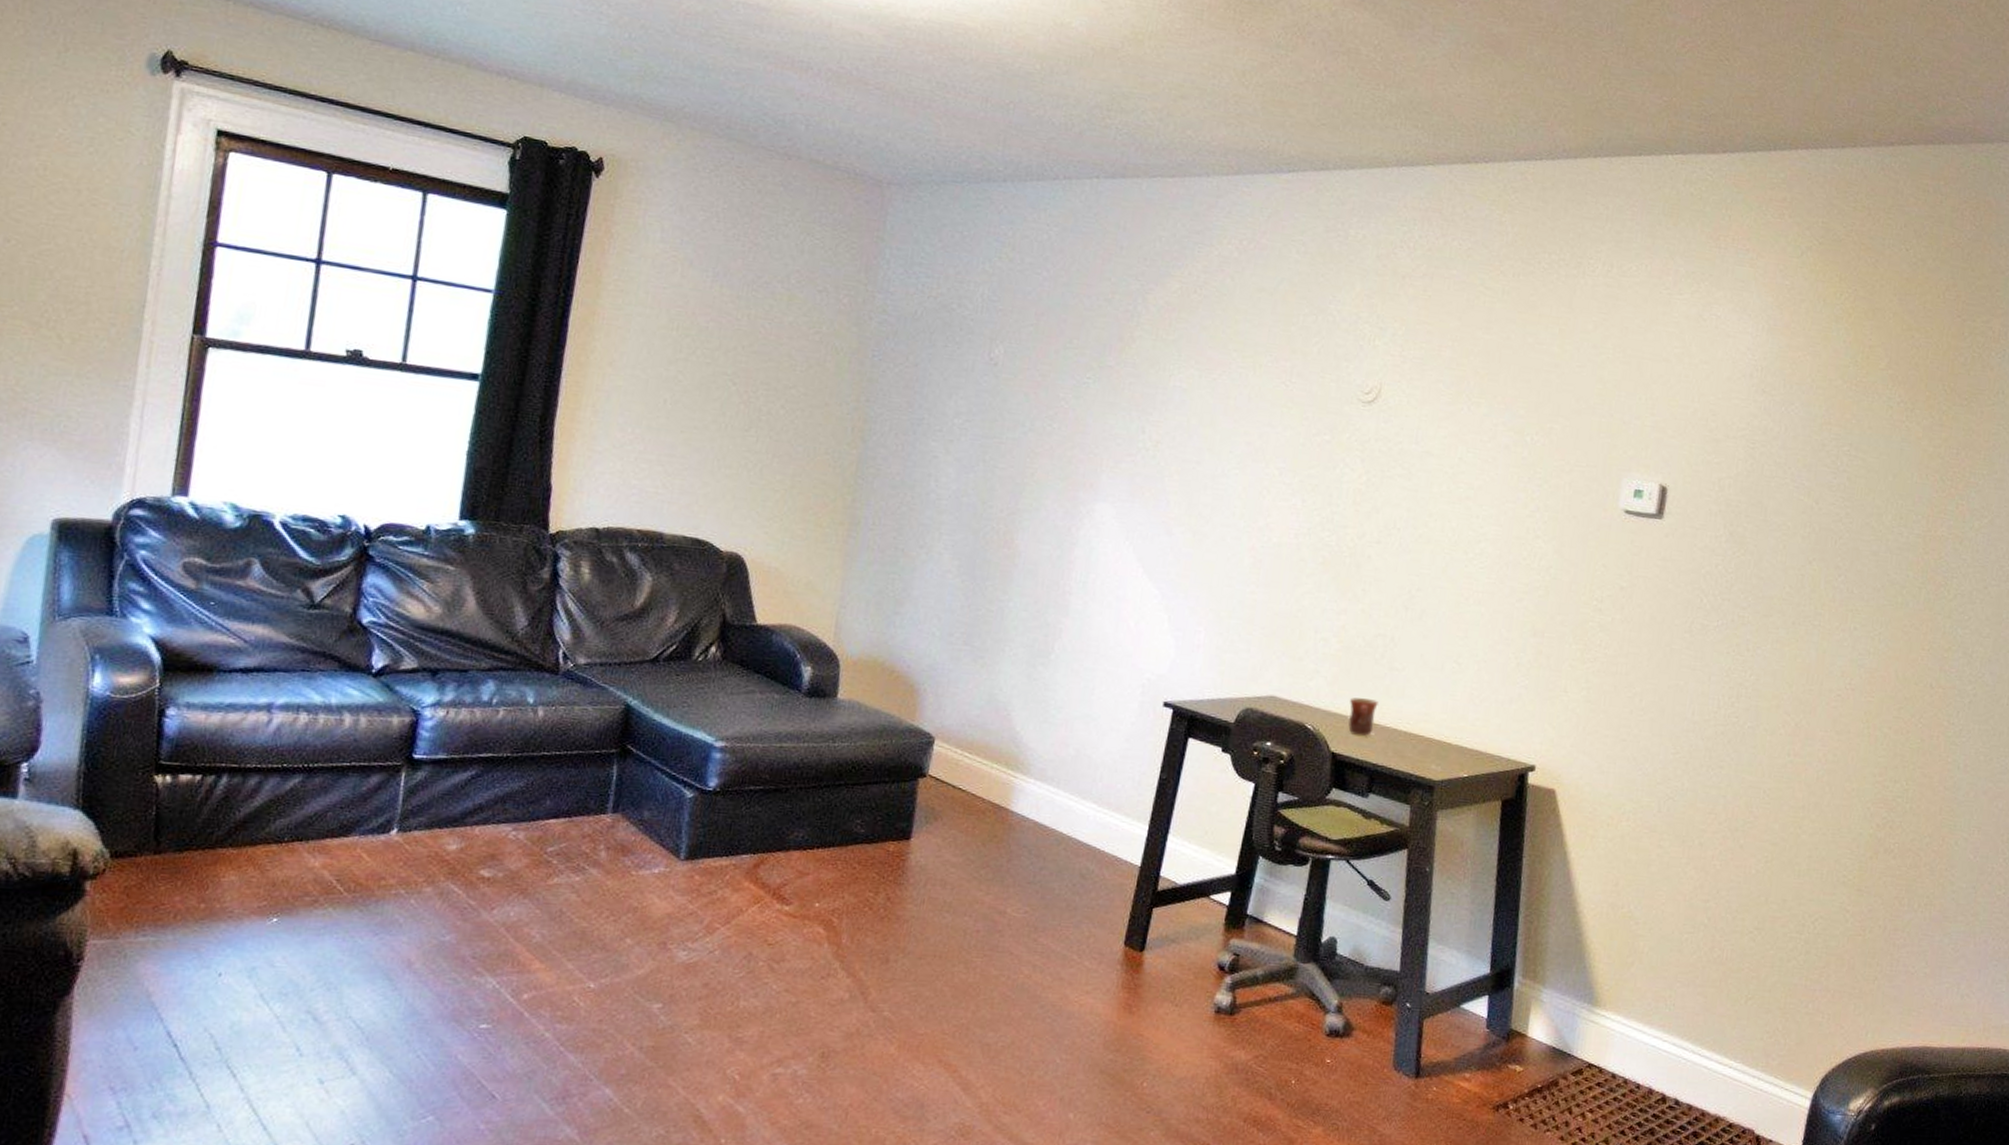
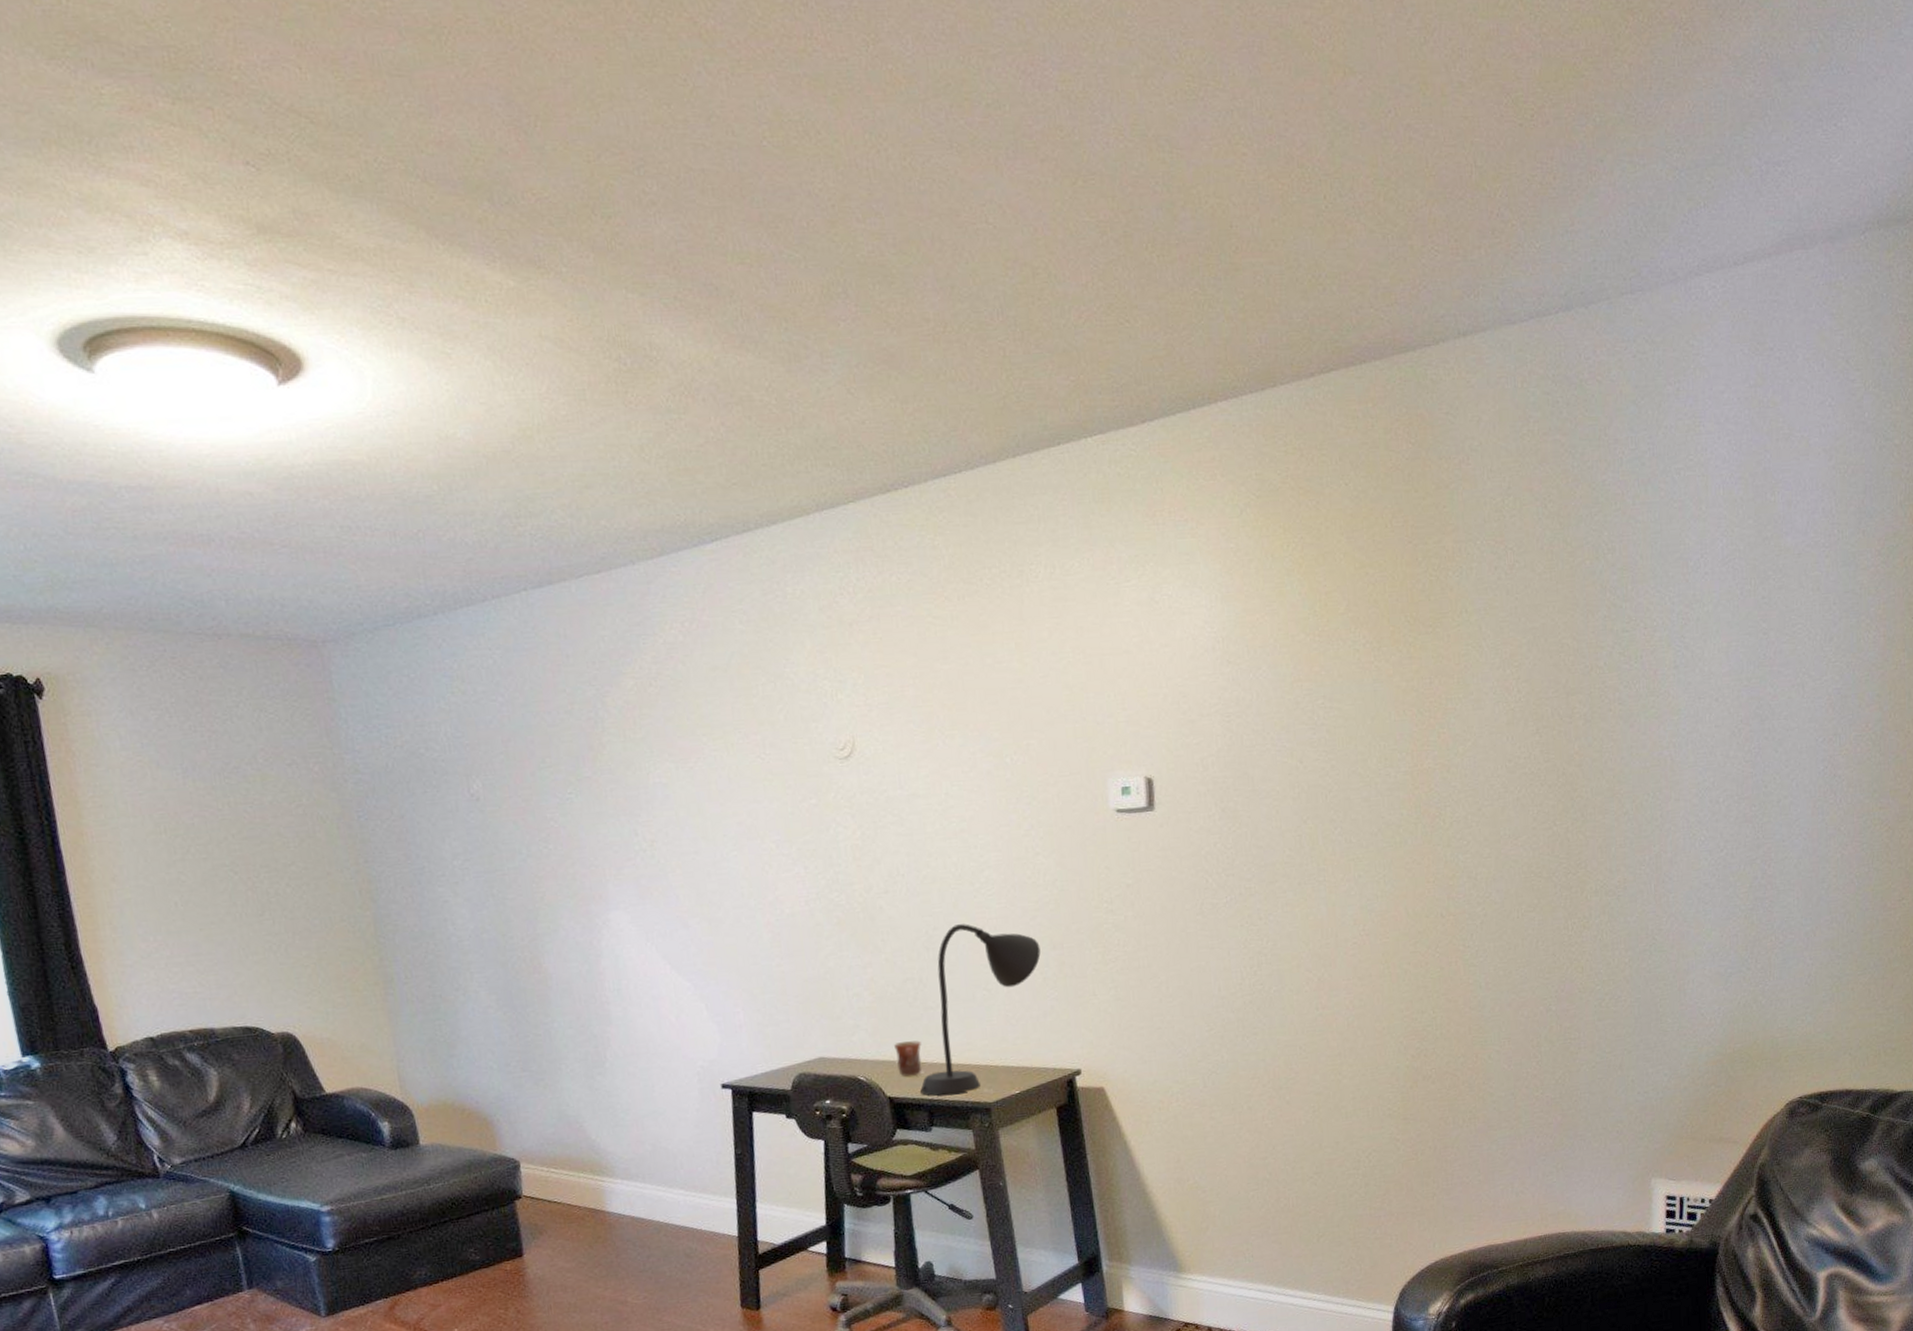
desk lamp: none [1365,590,1521,765] -> present [919,924,1041,1096]

